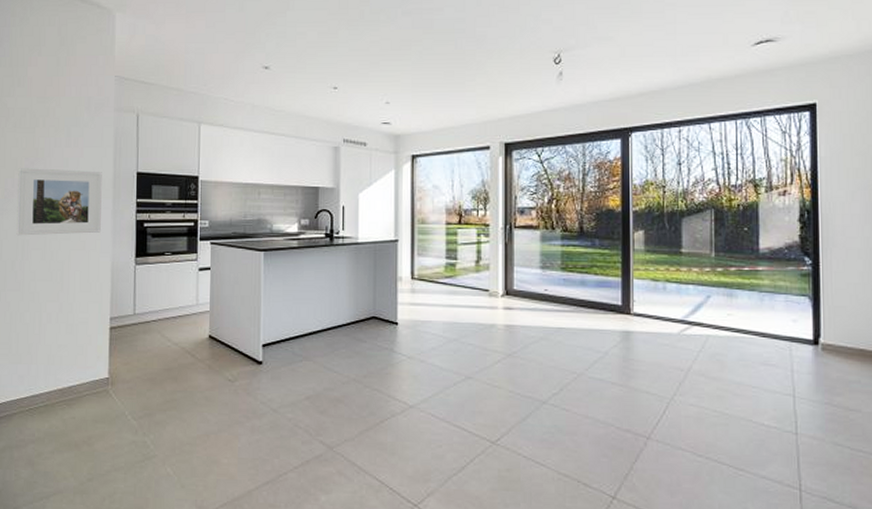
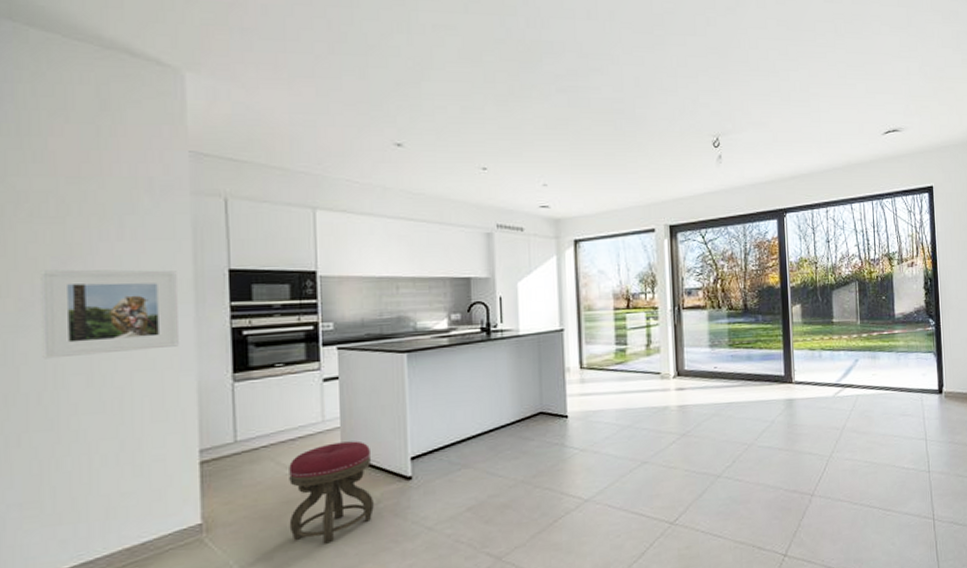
stool: none [168,324,232,410] -> present [289,441,374,544]

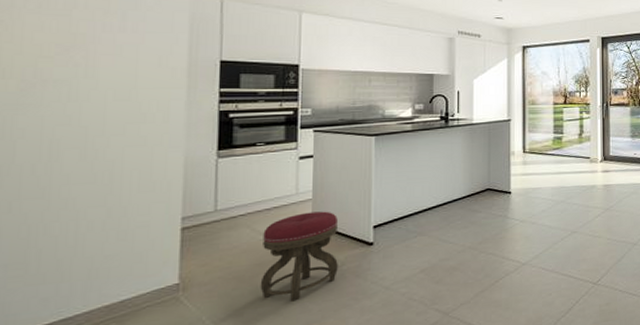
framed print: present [40,269,179,359] -> none [39,56,172,134]

